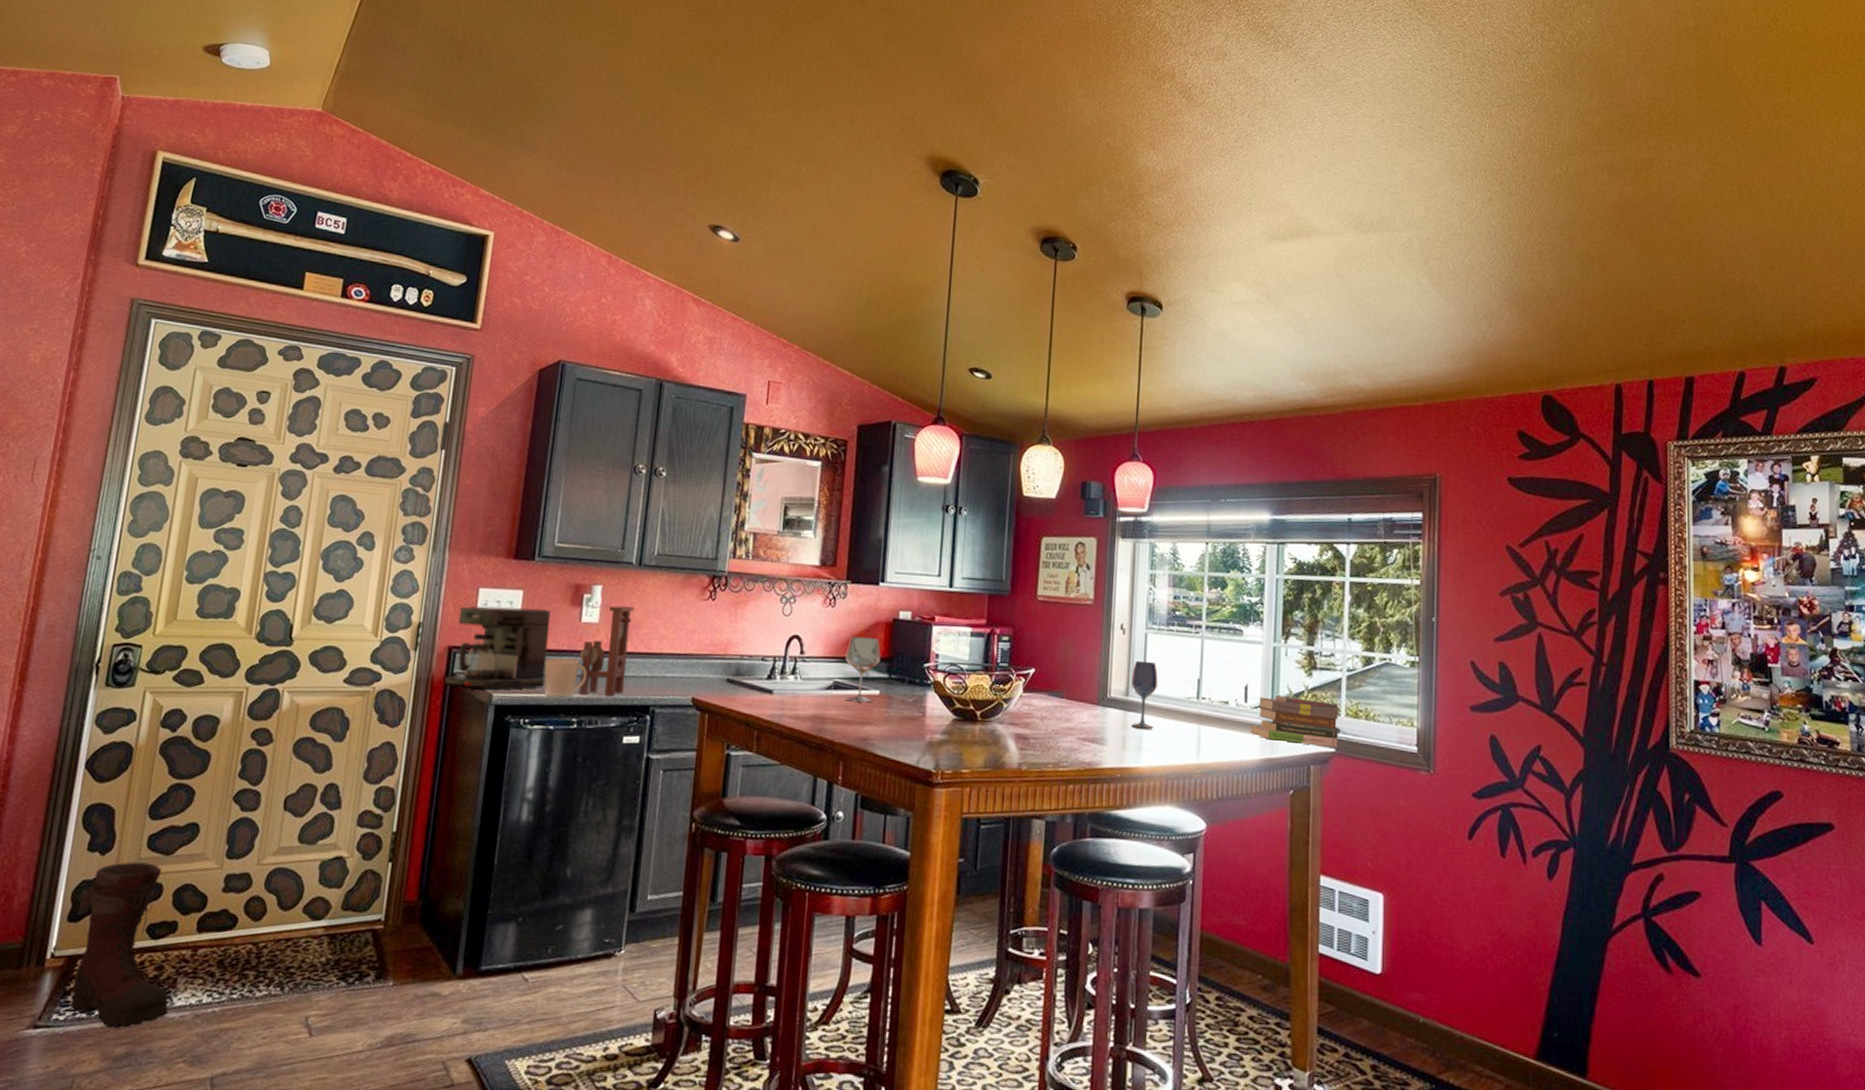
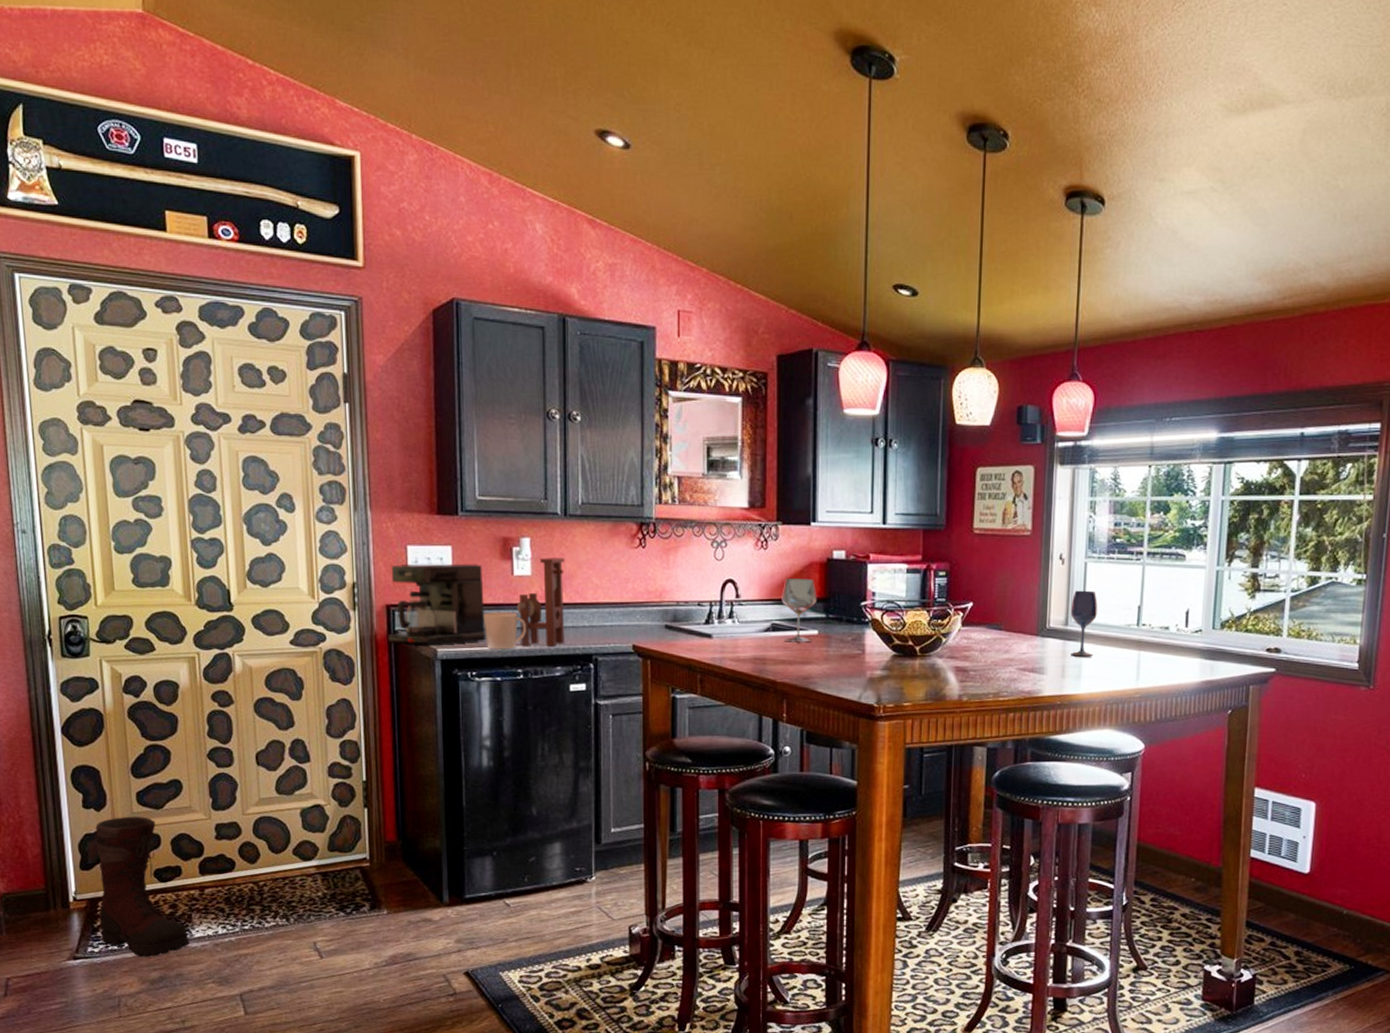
books: present [1250,695,1339,747] -> none [1190,619,1281,667]

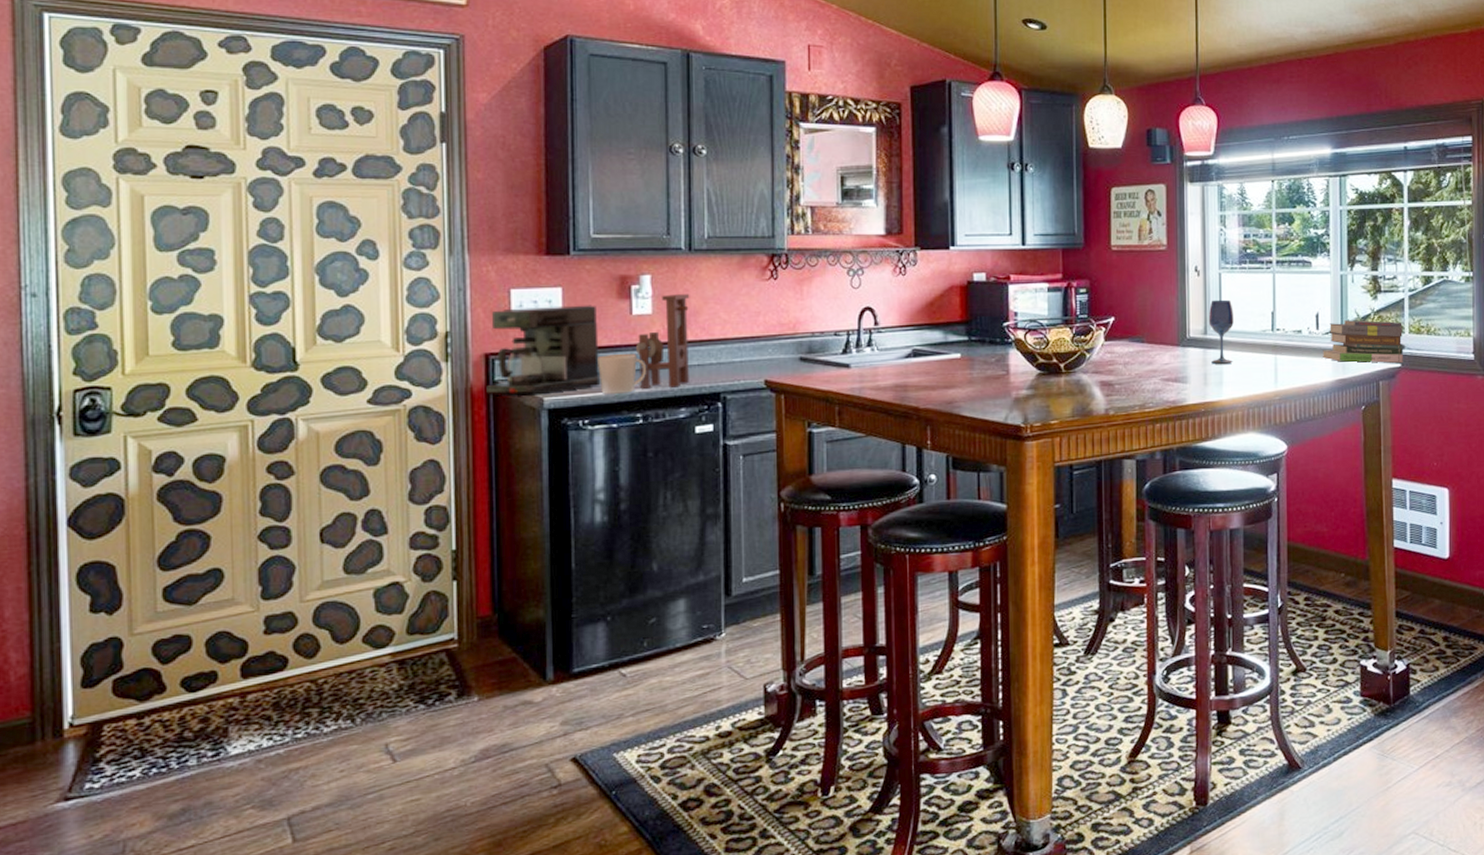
boot: present [95,816,190,957] -> none [103,616,224,787]
wine glass: present [781,578,817,643] -> none [922,302,959,367]
books: none [1190,619,1281,667] -> present [1323,320,1403,363]

